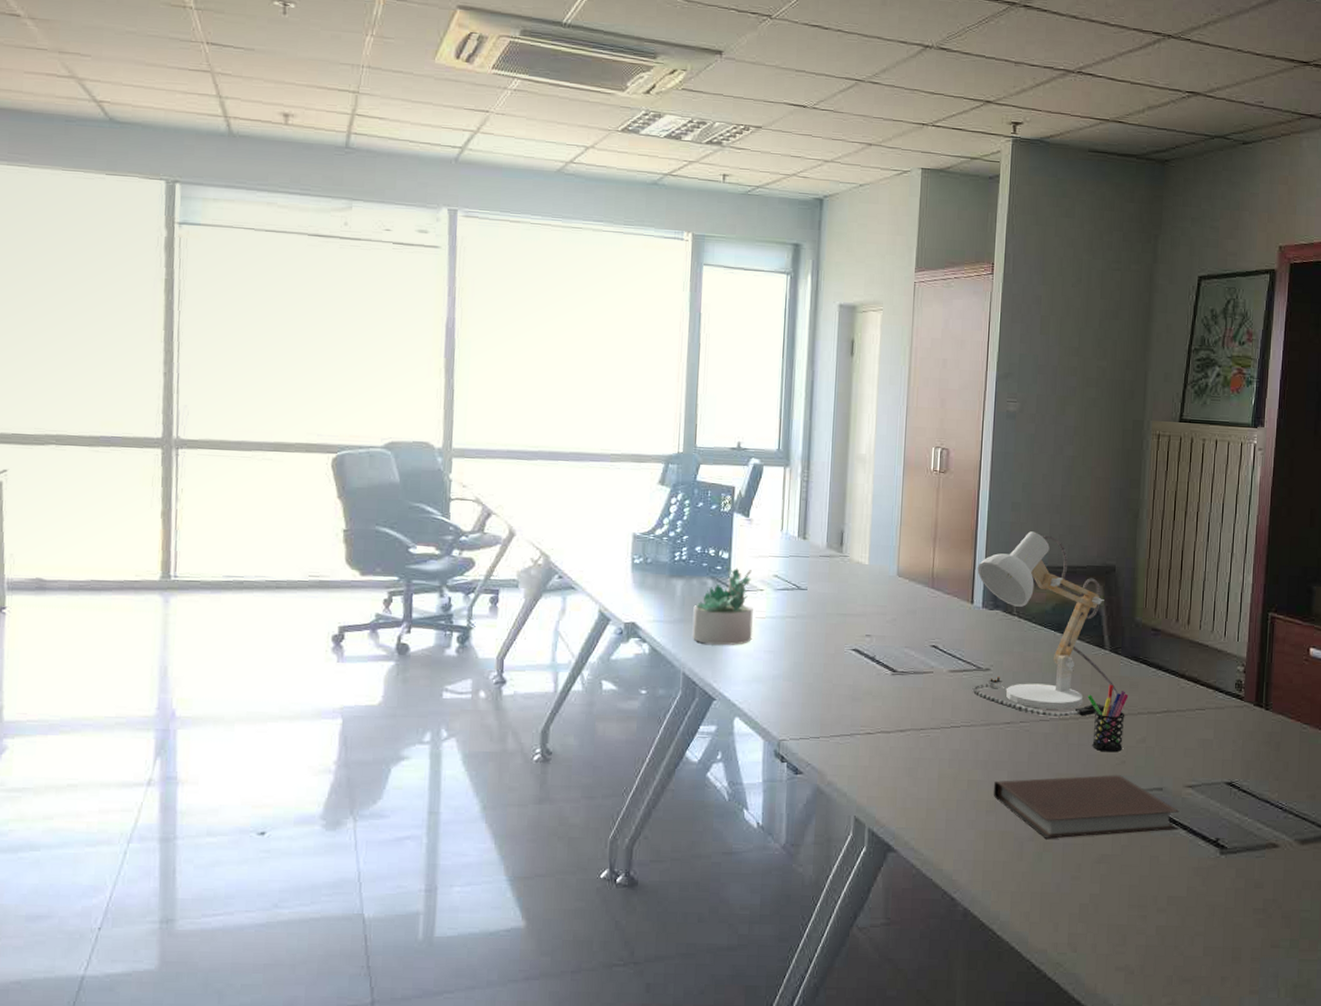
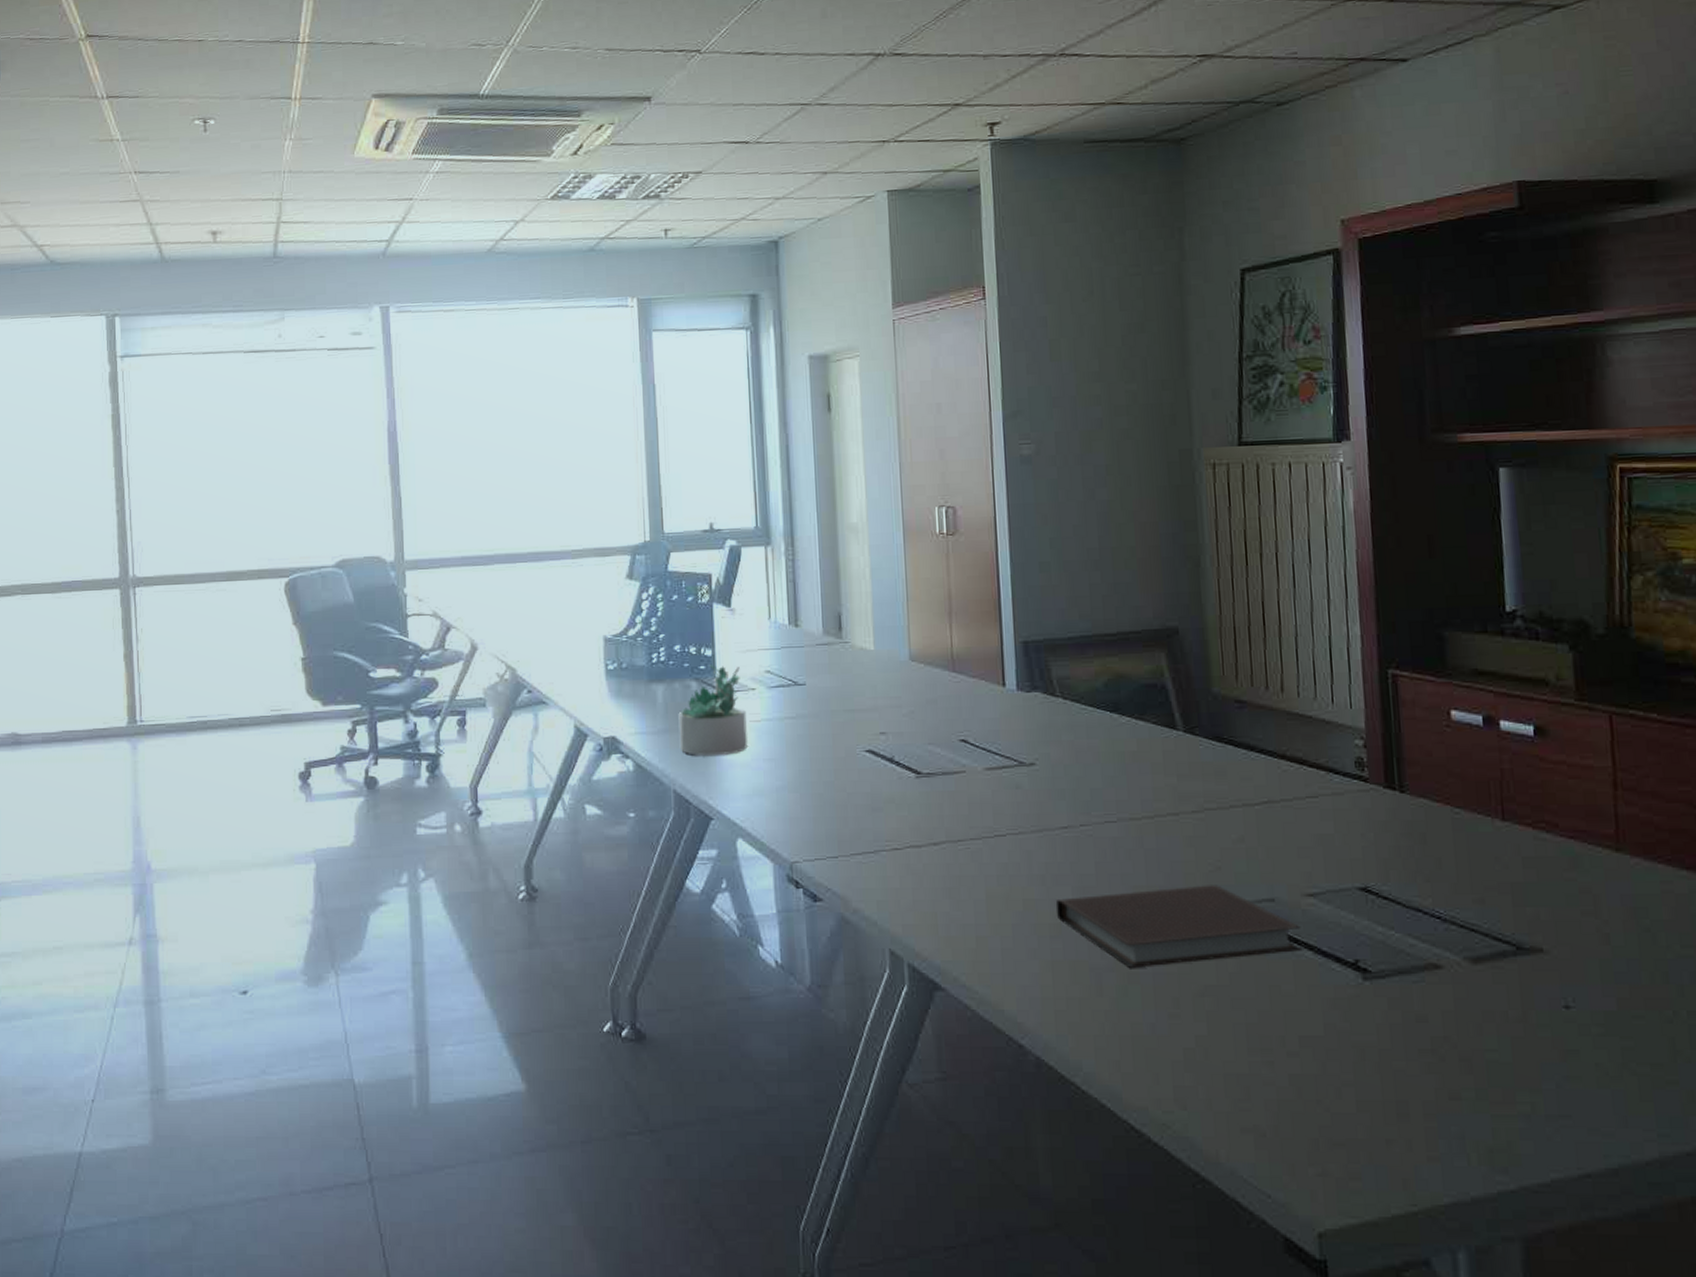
desk lamp: present [972,531,1118,717] -> none [1005,594,1201,817]
pen holder: present [1087,684,1129,753] -> none [1162,772,1215,857]

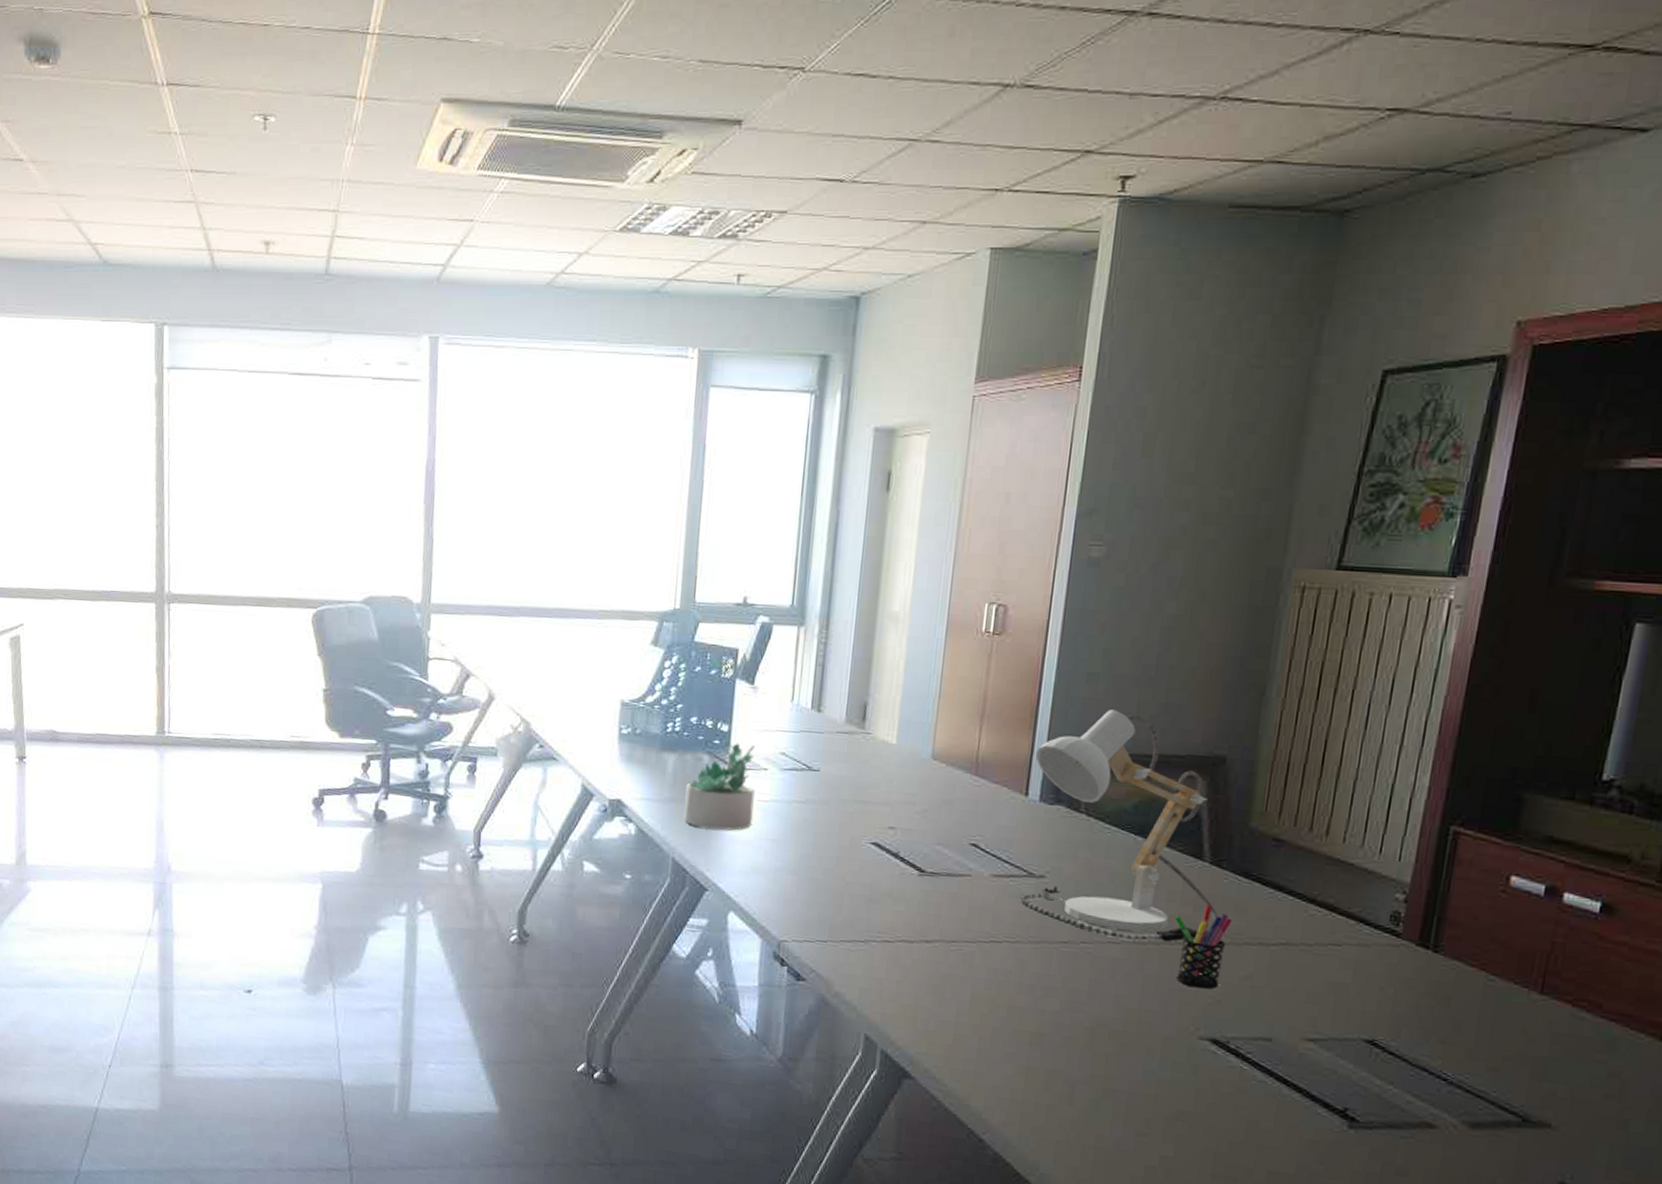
desk lamp: none [1005,594,1201,817] -> present [1020,709,1218,941]
notebook: present [1055,885,1301,968] -> none [1039,1009,1294,1092]
pen holder: none [1162,772,1215,857] -> present [1174,904,1233,989]

